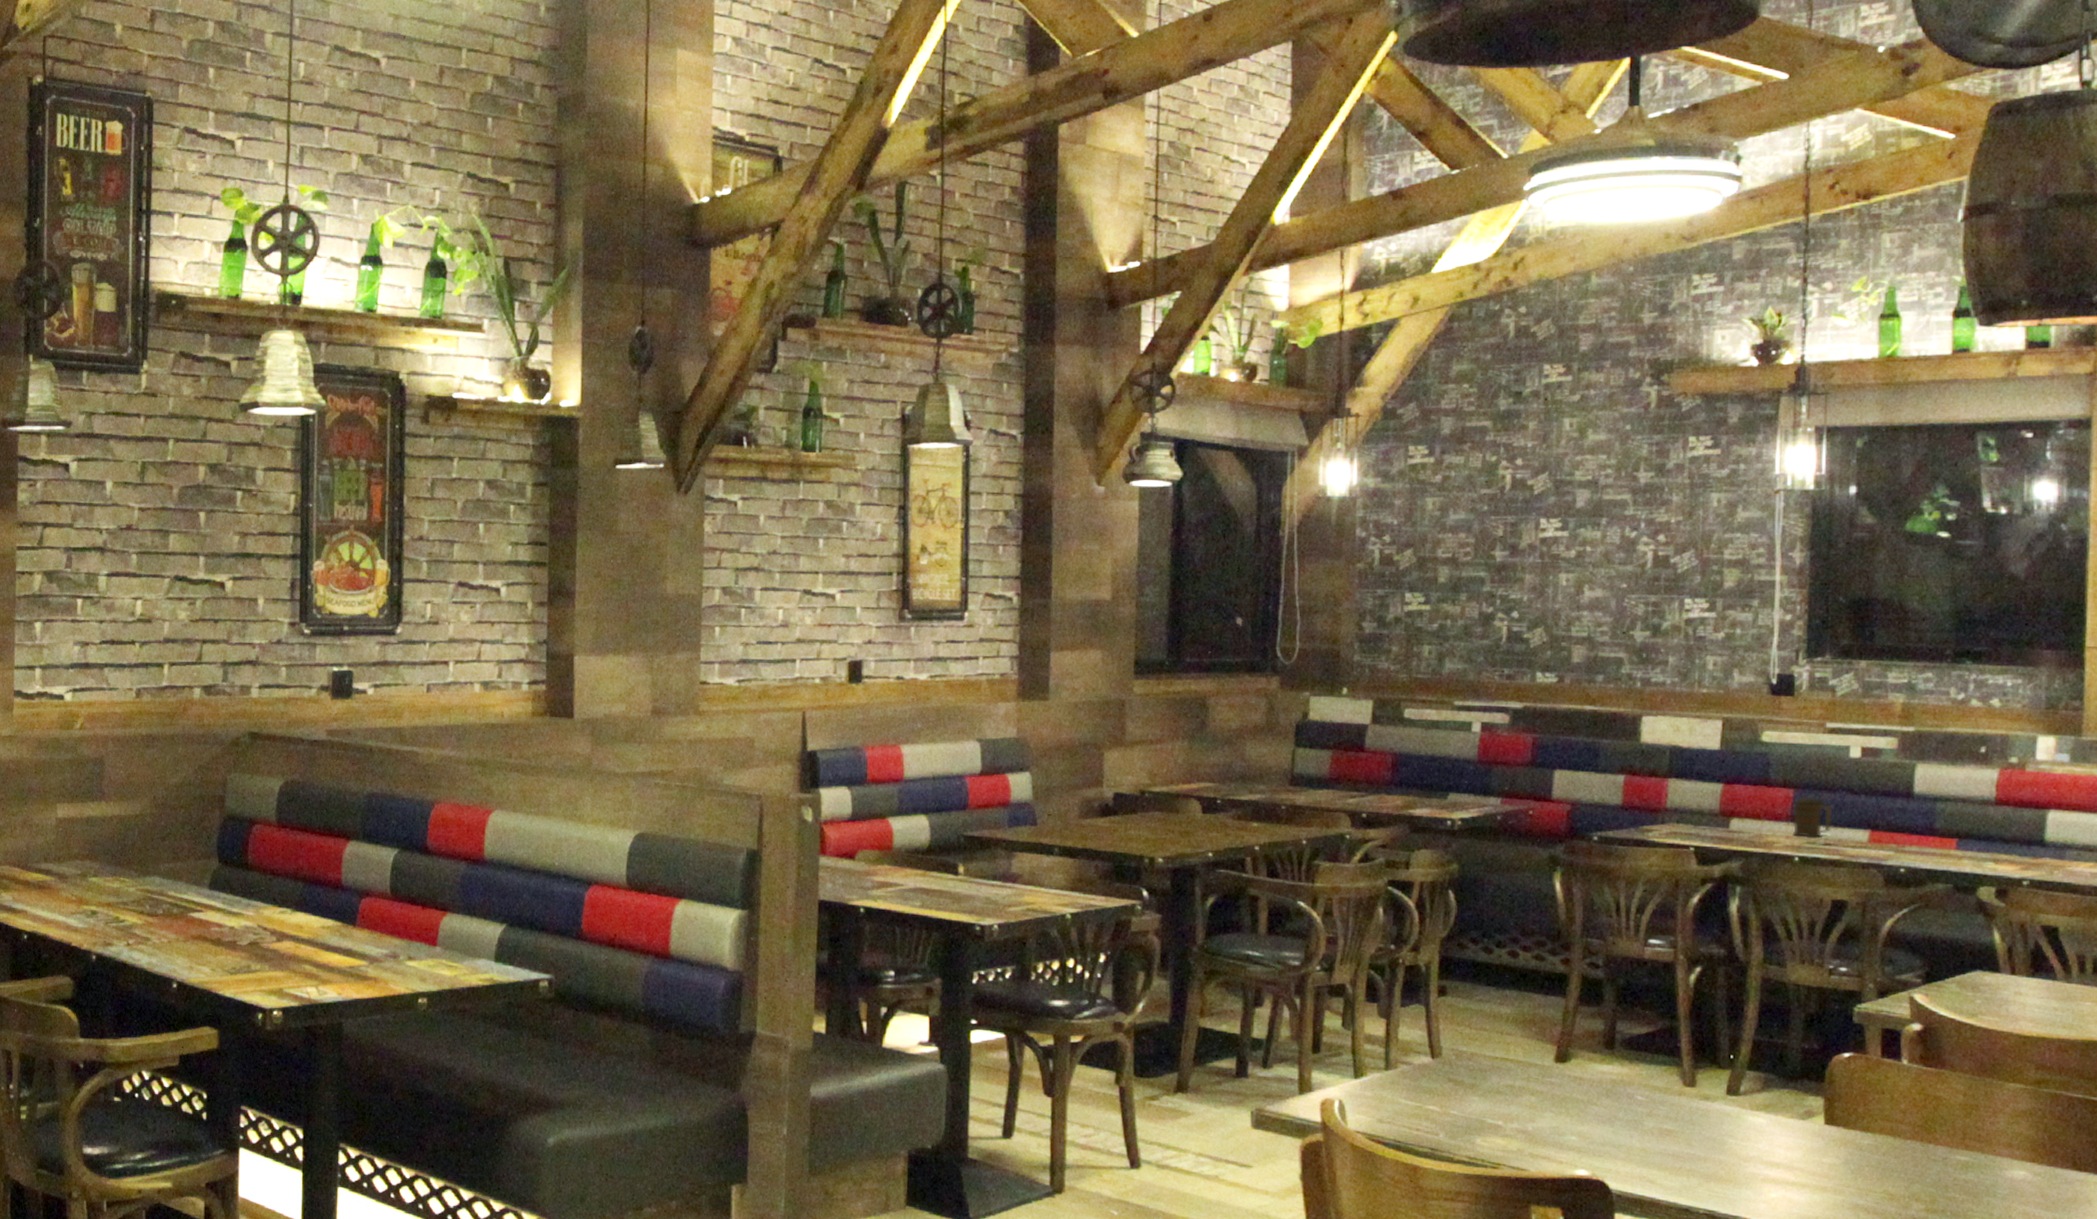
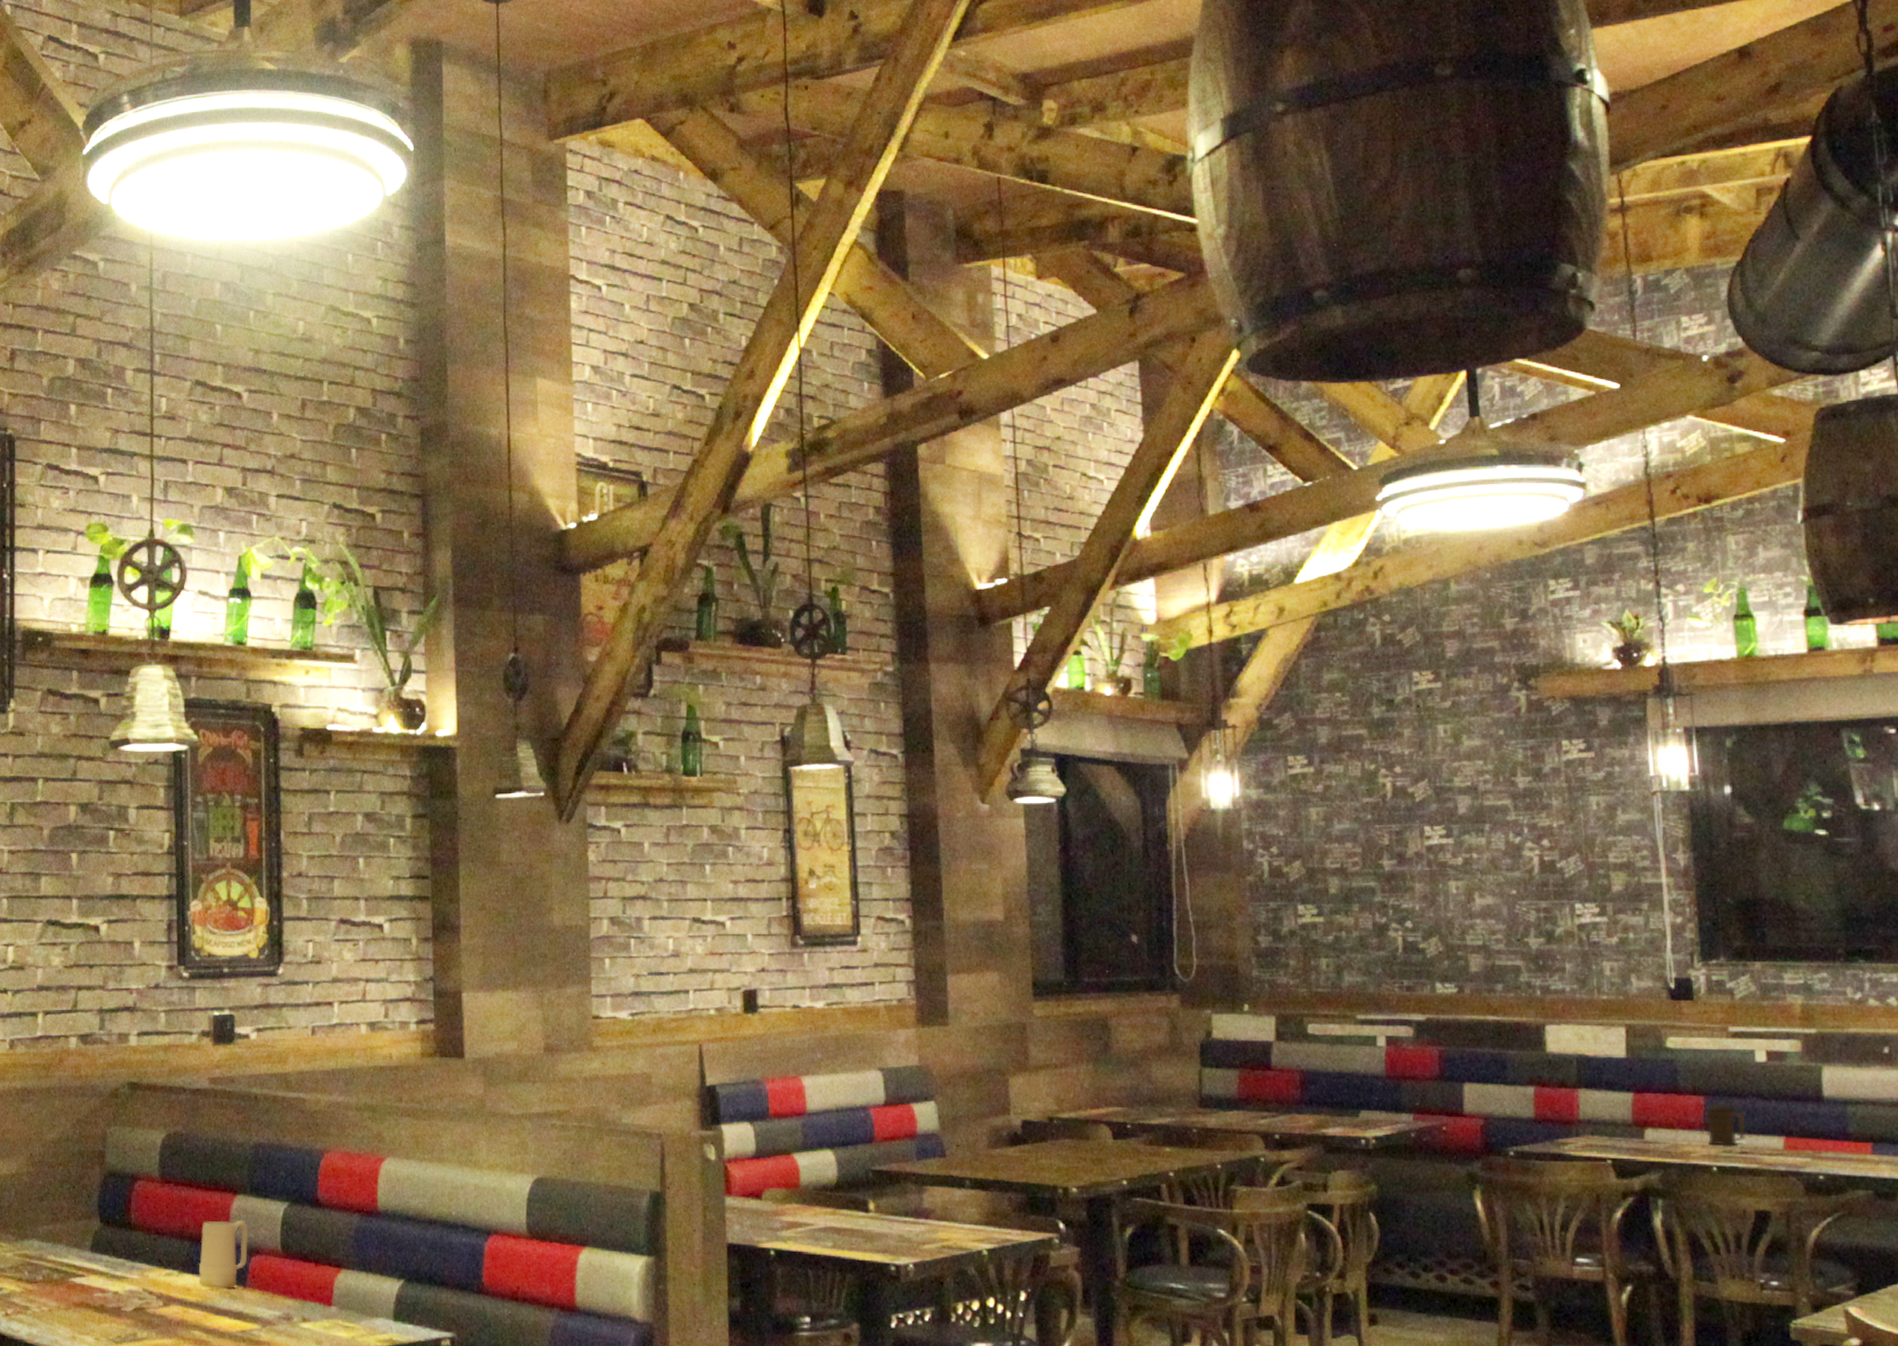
beer mug: none [311,864,360,928] -> present [198,1219,249,1289]

